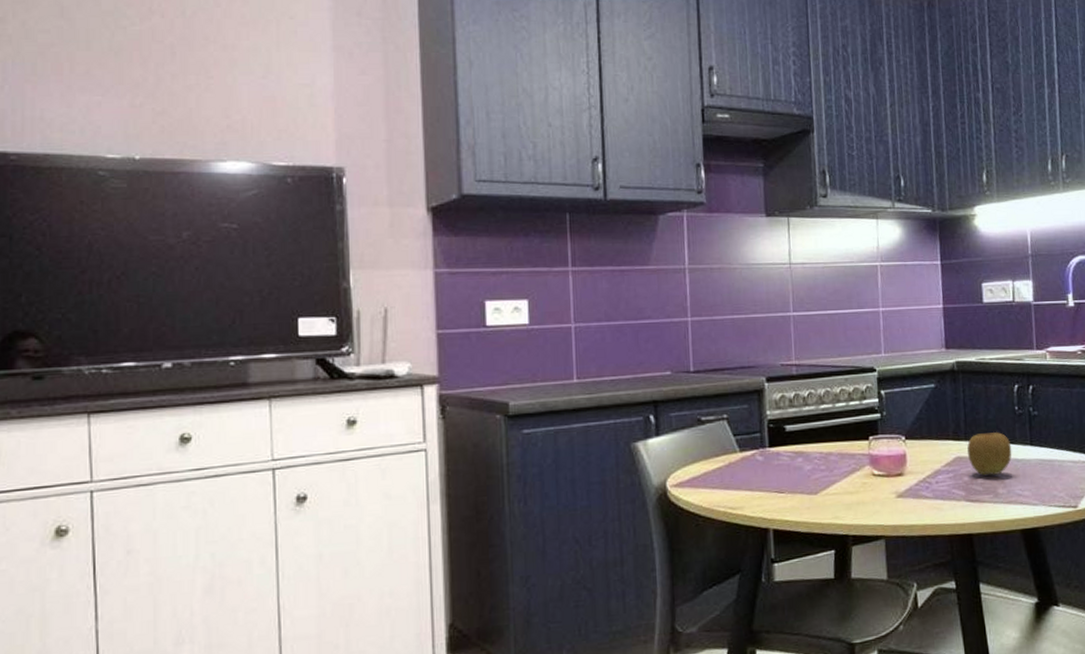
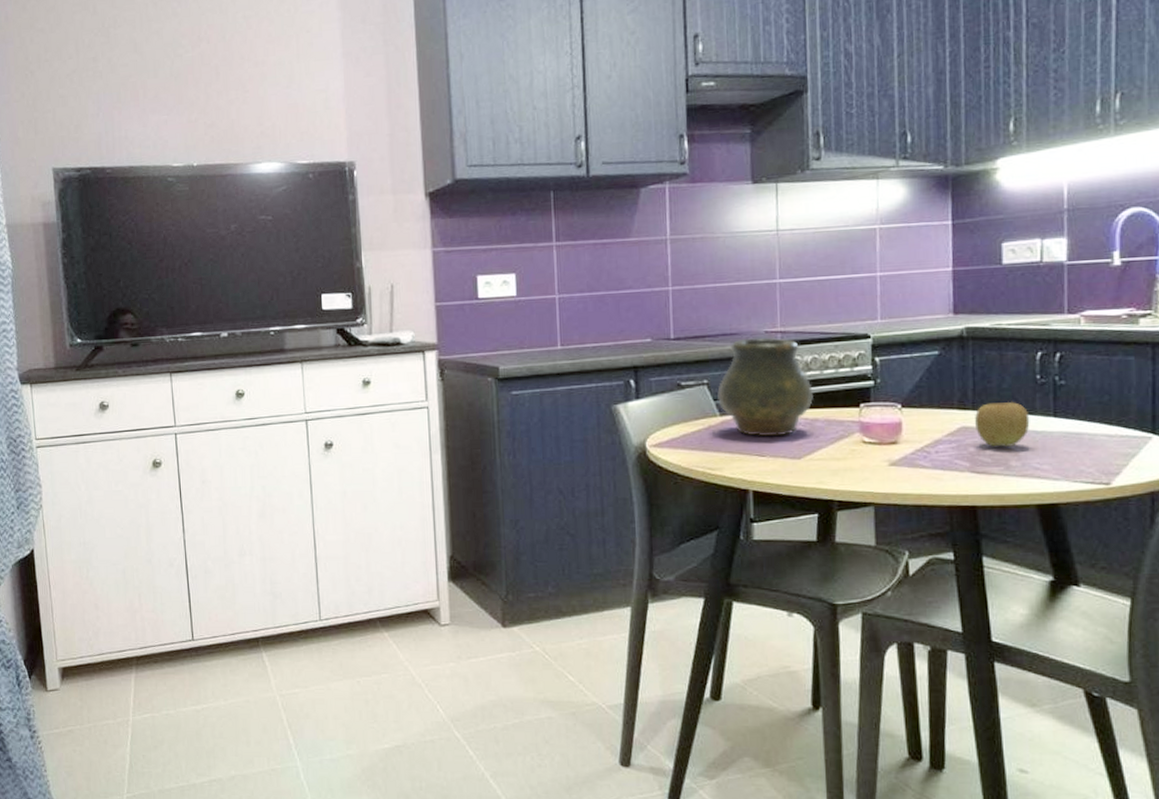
vase: none [737,370,828,472] -> present [717,337,814,437]

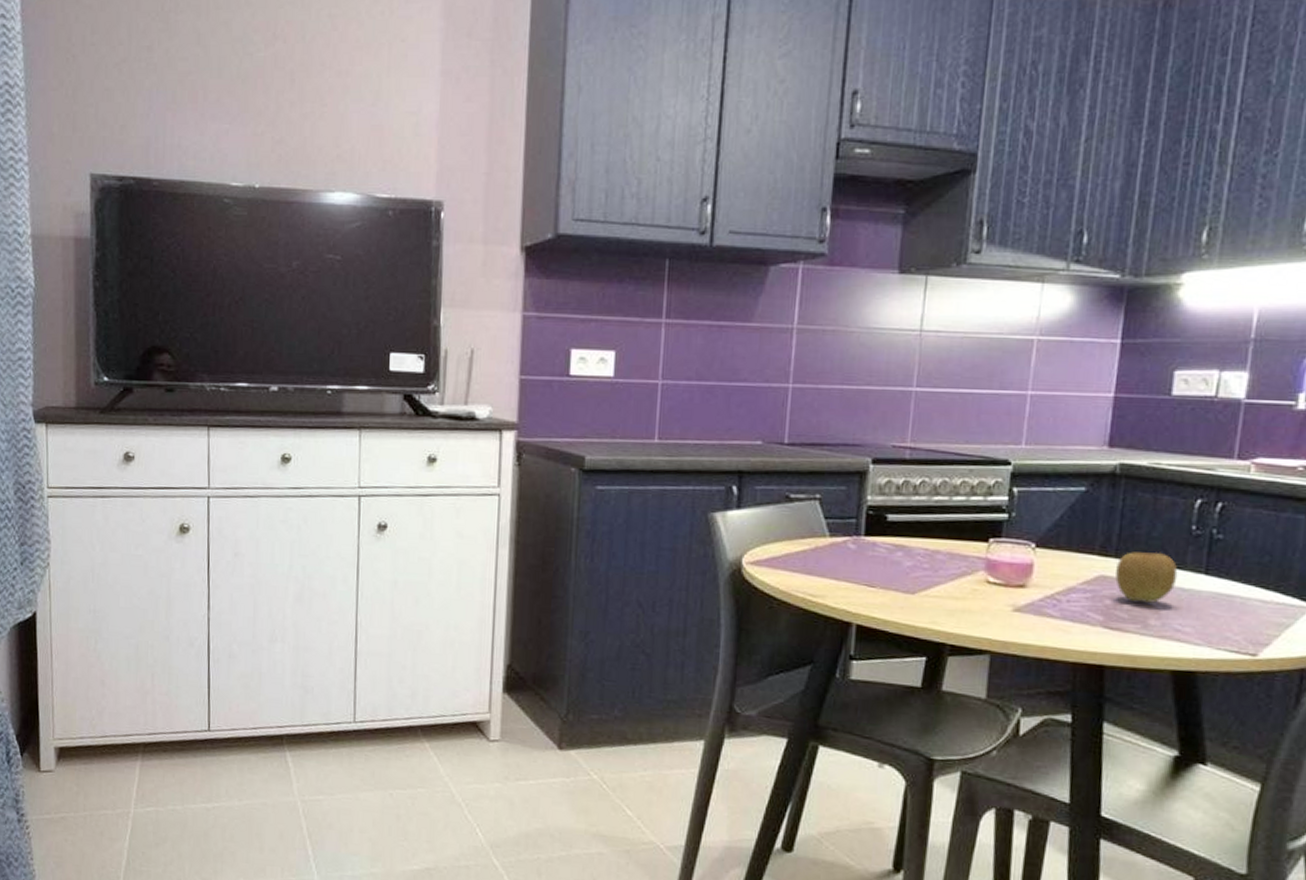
vase: present [717,337,814,437] -> none [829,451,939,567]

